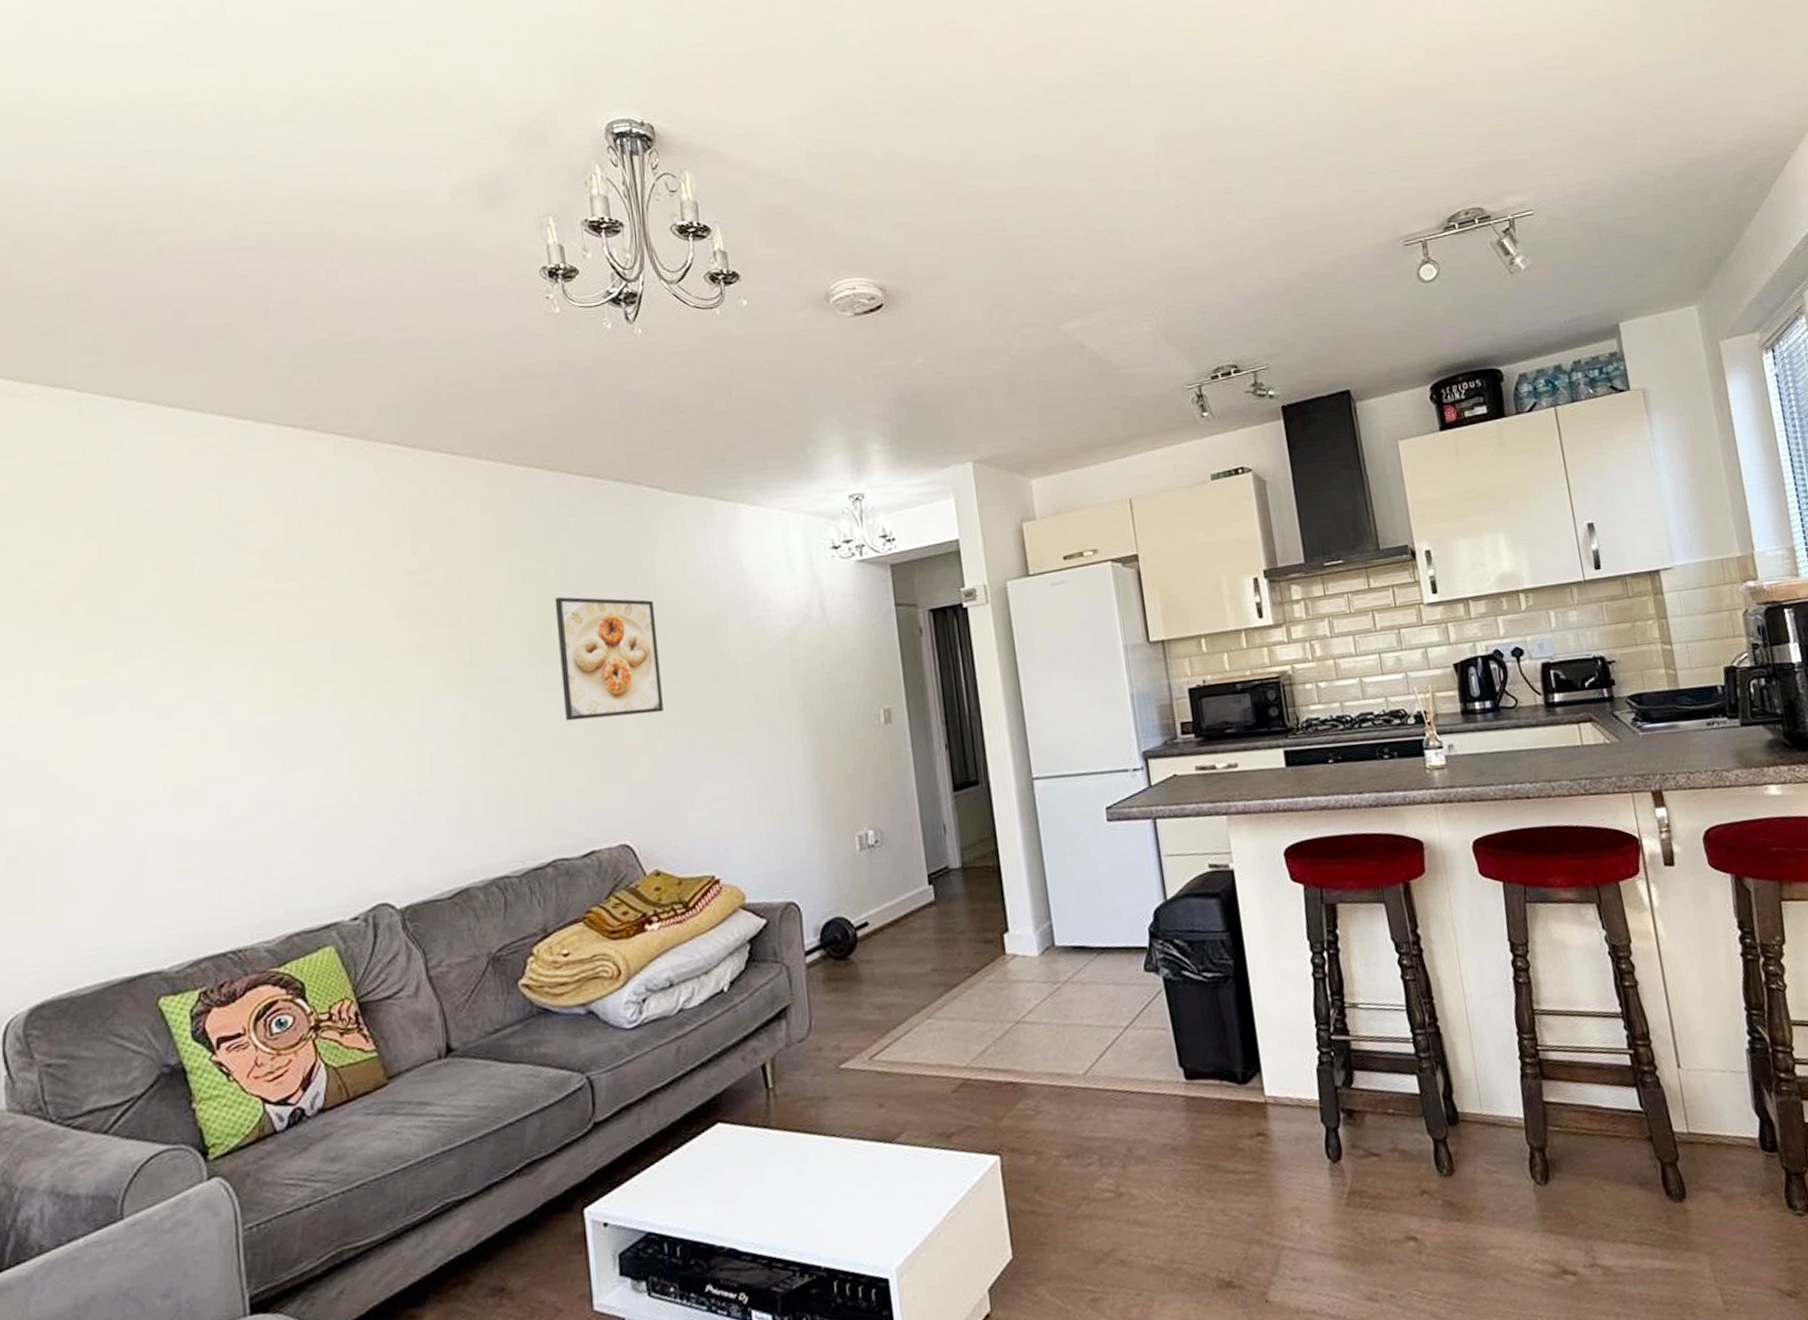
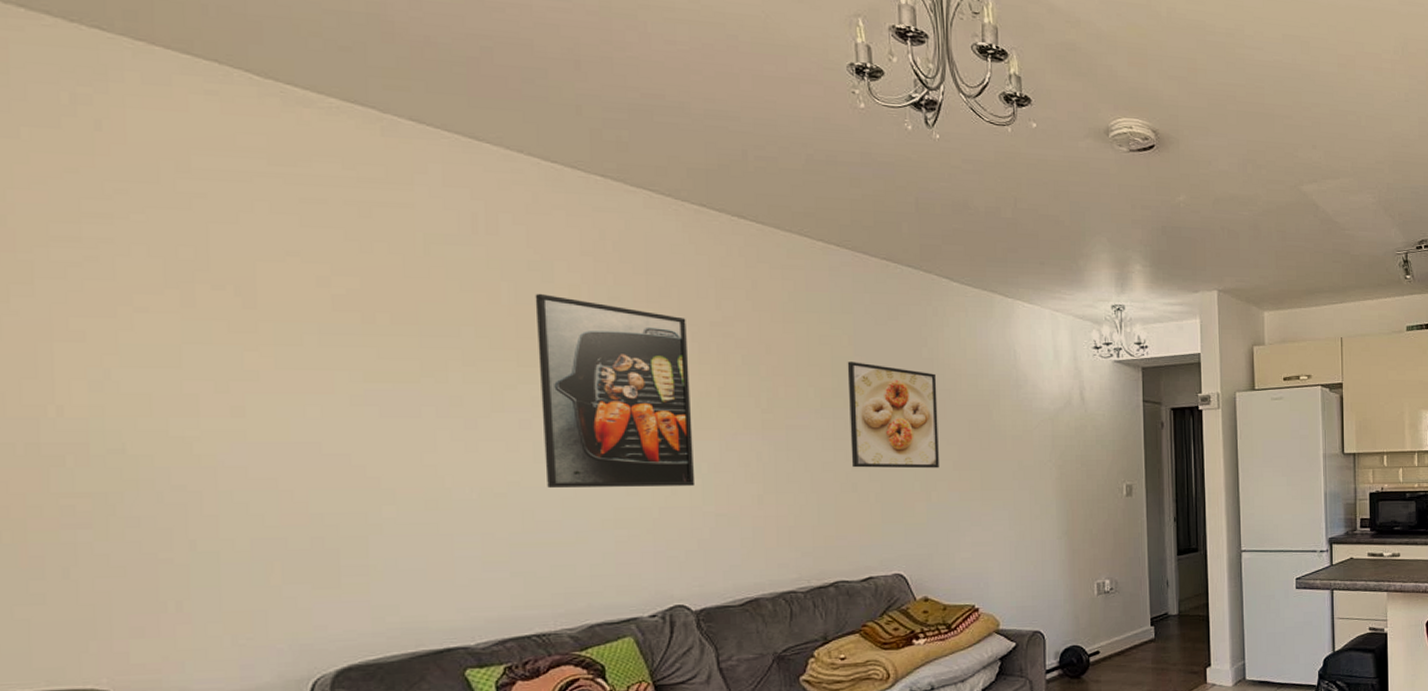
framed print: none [227,561,396,778] -> present [535,293,696,488]

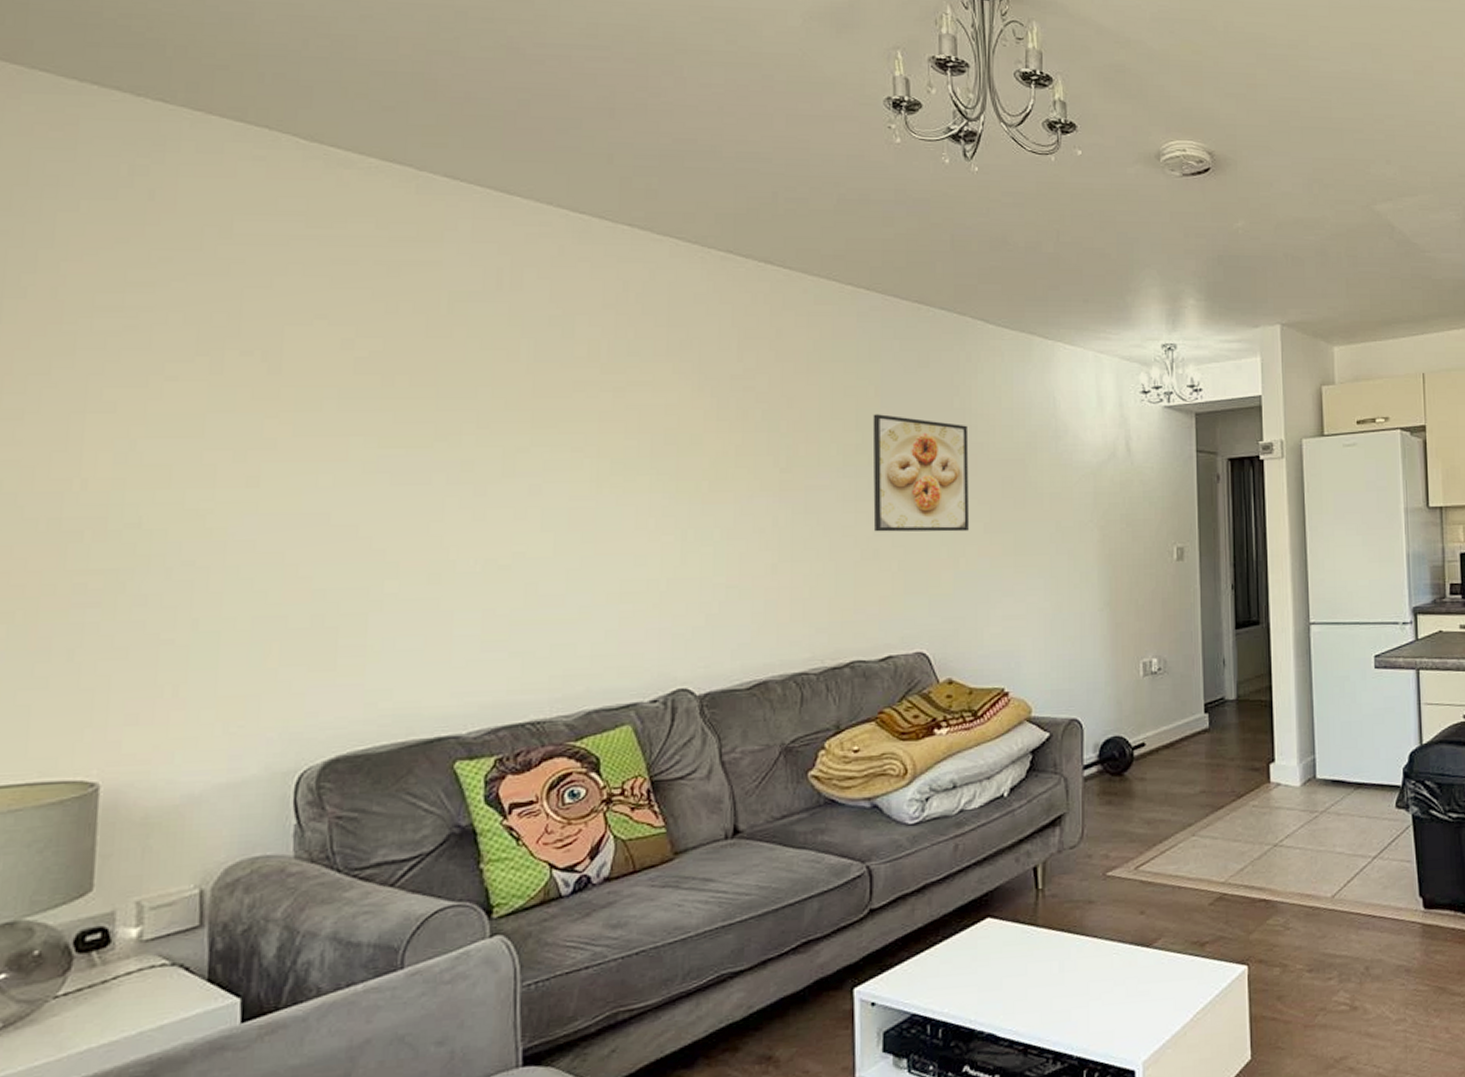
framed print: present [535,293,696,488] -> none [552,349,707,558]

